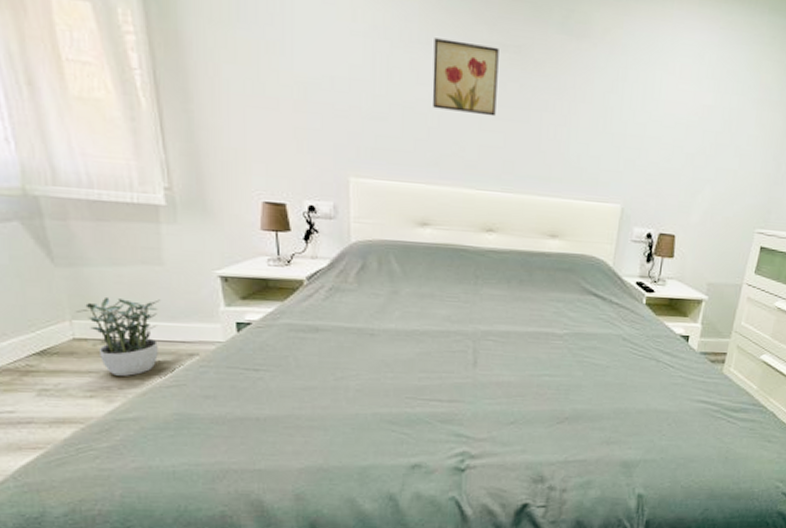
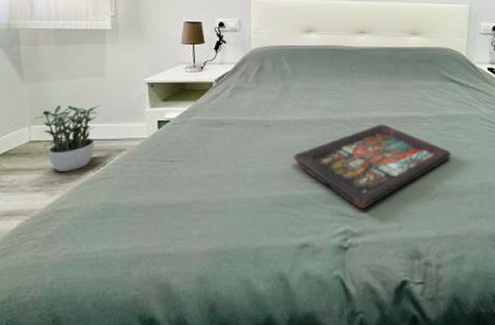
decorative tray: none [403,339,586,431] -> present [293,124,451,210]

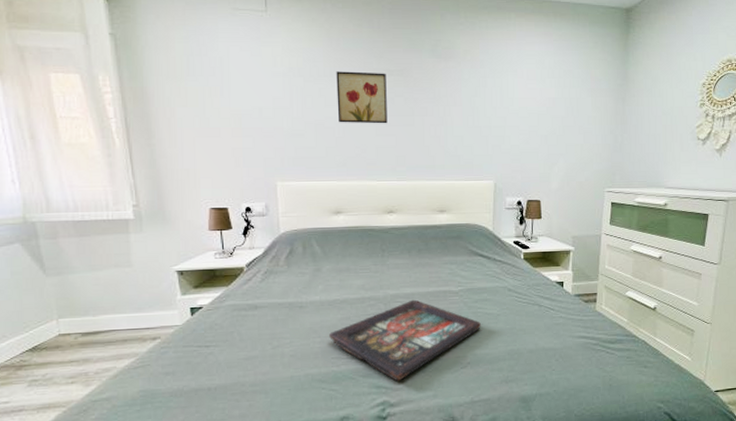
potted plant: present [35,104,100,171] -> none [62,295,129,363]

